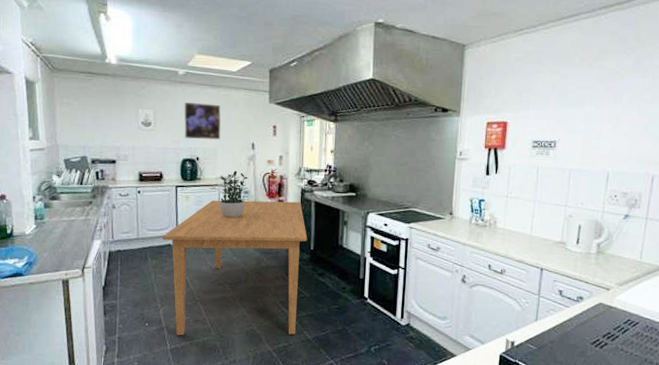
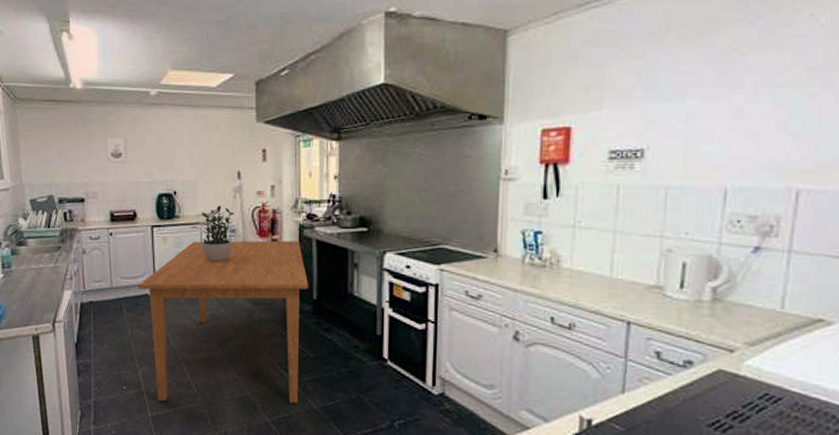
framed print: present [184,102,221,141] -> none [157,126,201,170]

